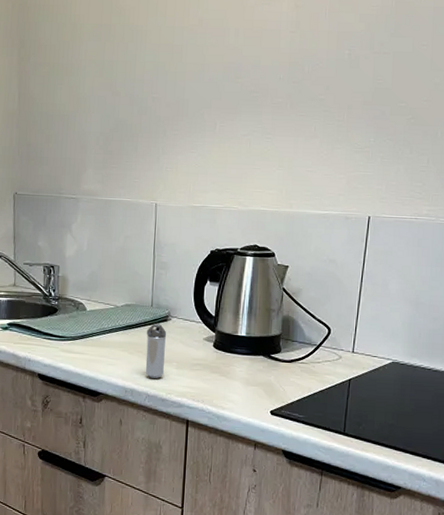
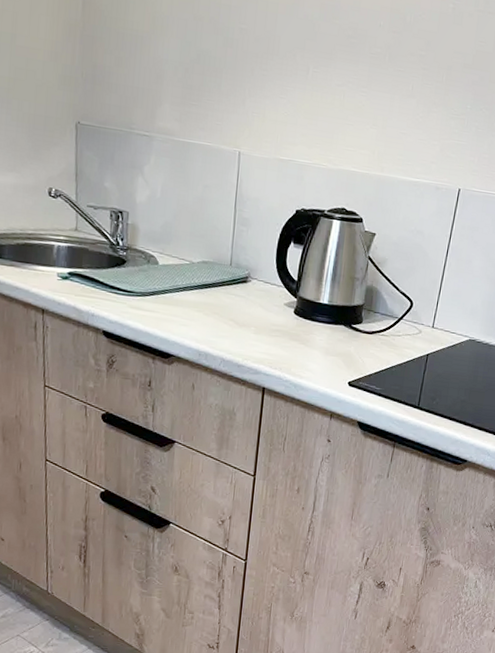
shaker: present [145,323,167,379] -> none [221,284,246,343]

